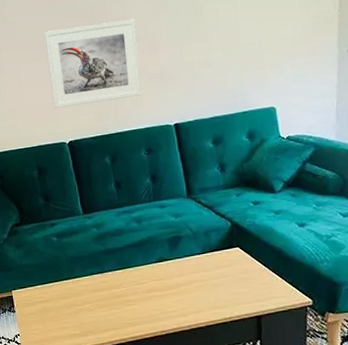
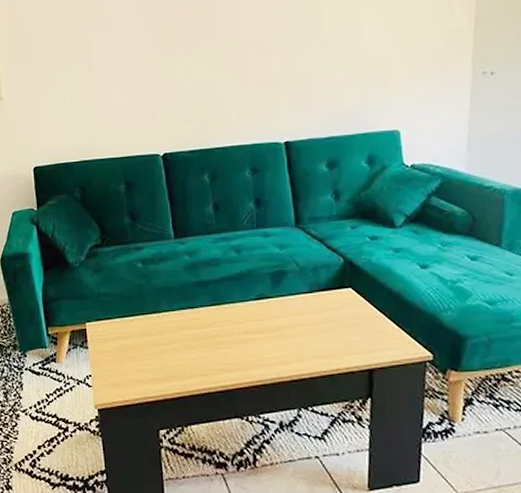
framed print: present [43,18,142,108] -> none [142,20,249,115]

